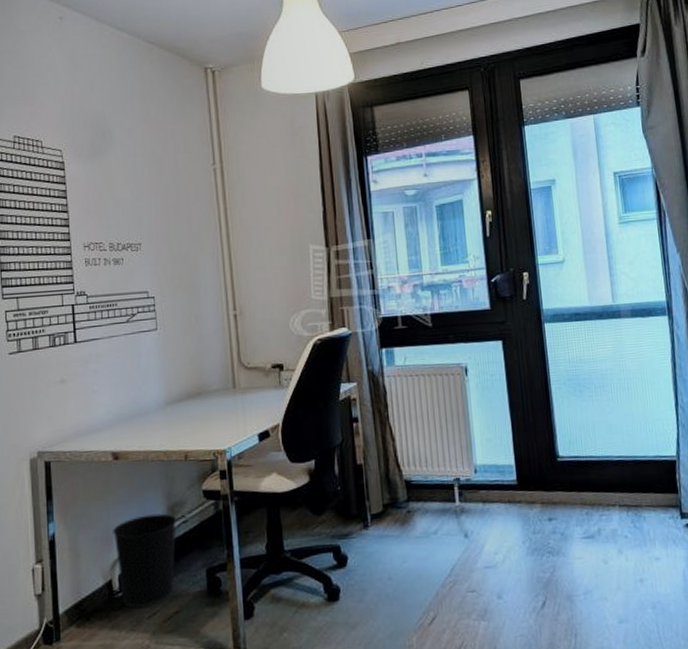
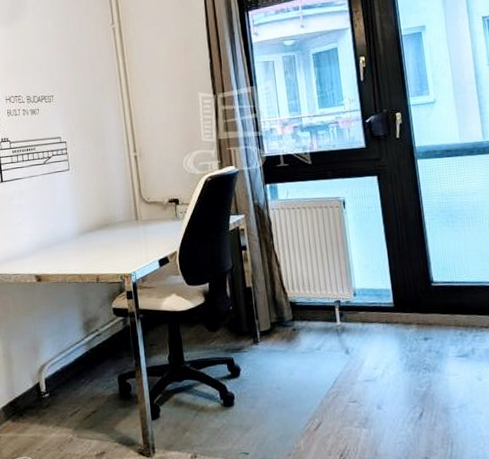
wastebasket: present [113,513,177,609] -> none [39,327,92,408]

